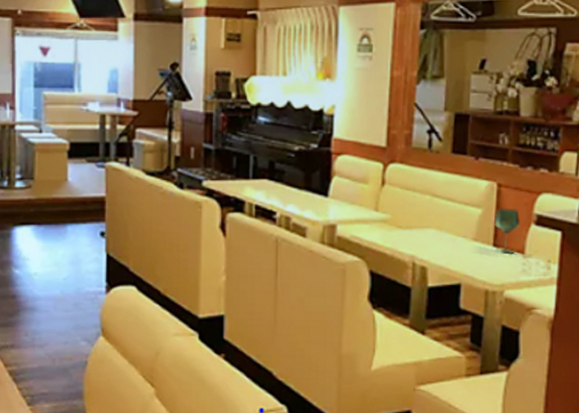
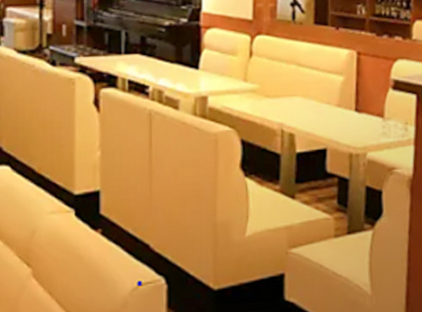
wine glass: present [494,208,521,254] -> none [355,74,379,118]

